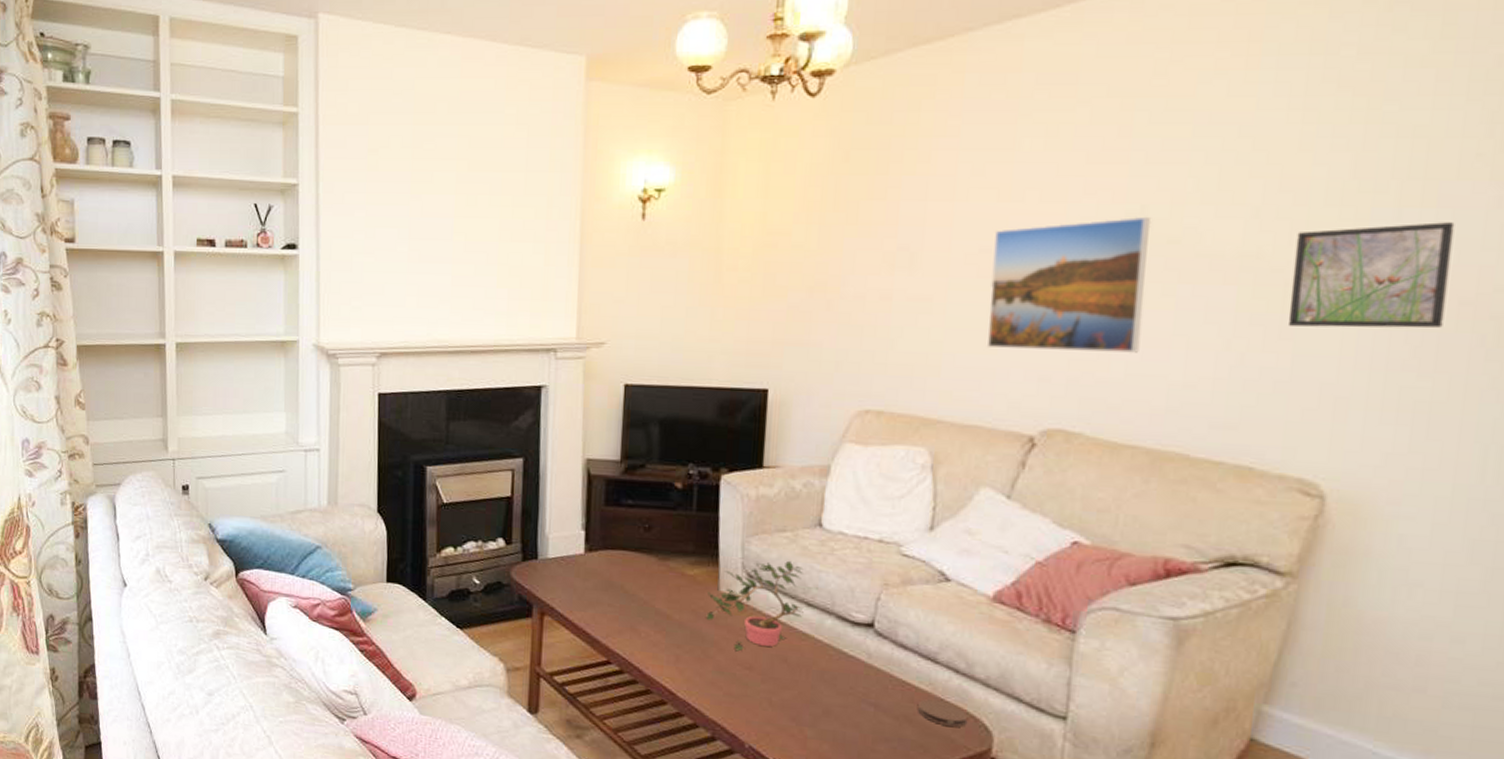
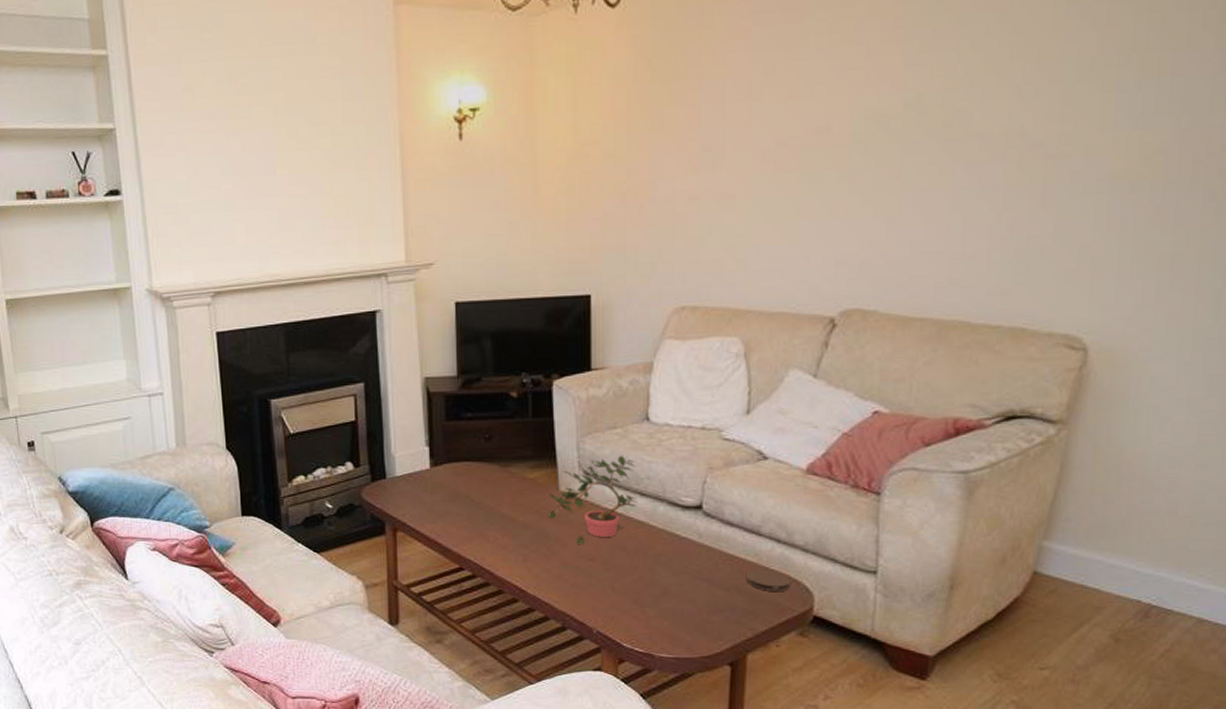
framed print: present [986,216,1152,354] -> none [787,102,928,239]
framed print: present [1287,222,1455,328] -> none [1049,89,1187,195]

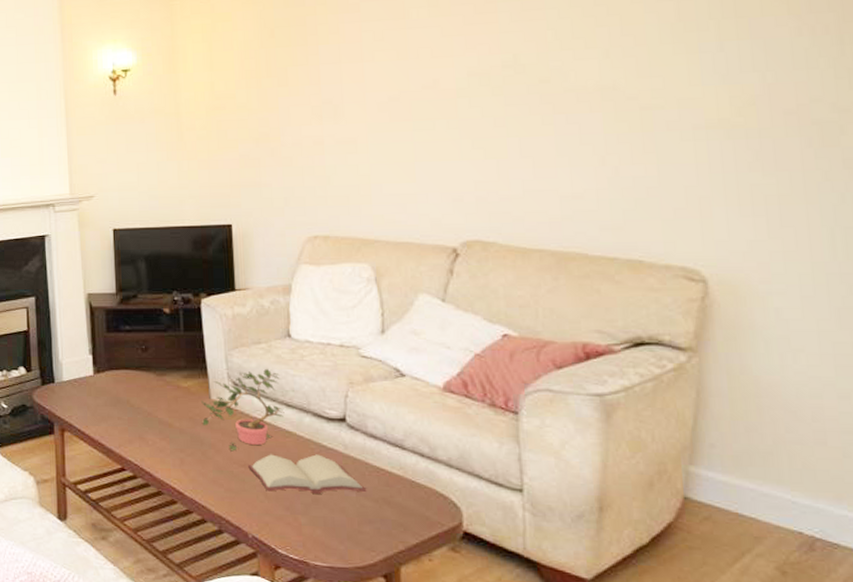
hardback book: none [596,544,719,585] -> present [248,454,367,494]
coaster: present [747,570,791,591] -> none [394,482,438,505]

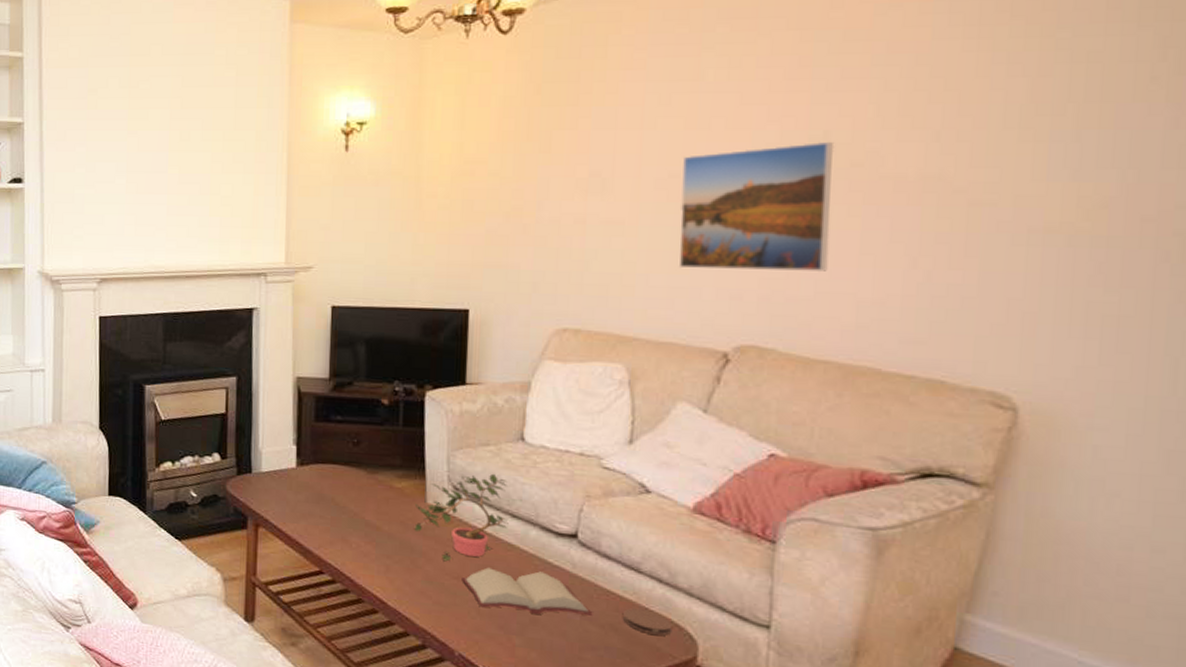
coaster: none [394,482,438,505] -> present [623,608,673,636]
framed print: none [400,63,531,178] -> present [678,141,835,273]

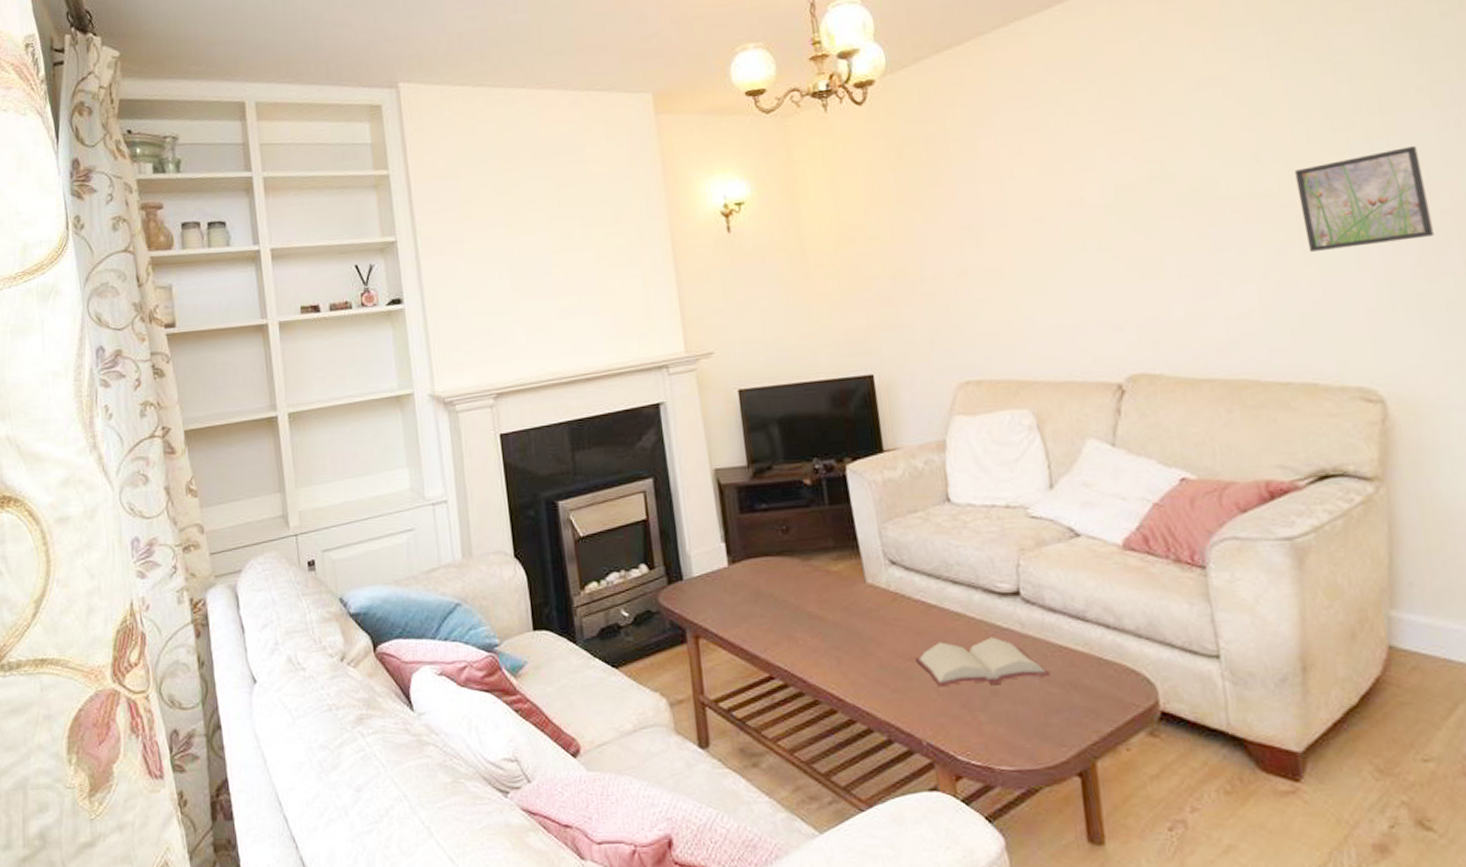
potted plant: present [411,473,509,562] -> none [855,540,951,644]
coaster: present [623,608,673,636] -> none [1079,660,1130,685]
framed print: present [678,141,835,273] -> none [1043,172,1192,308]
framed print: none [972,143,1133,245] -> present [1294,146,1435,252]

